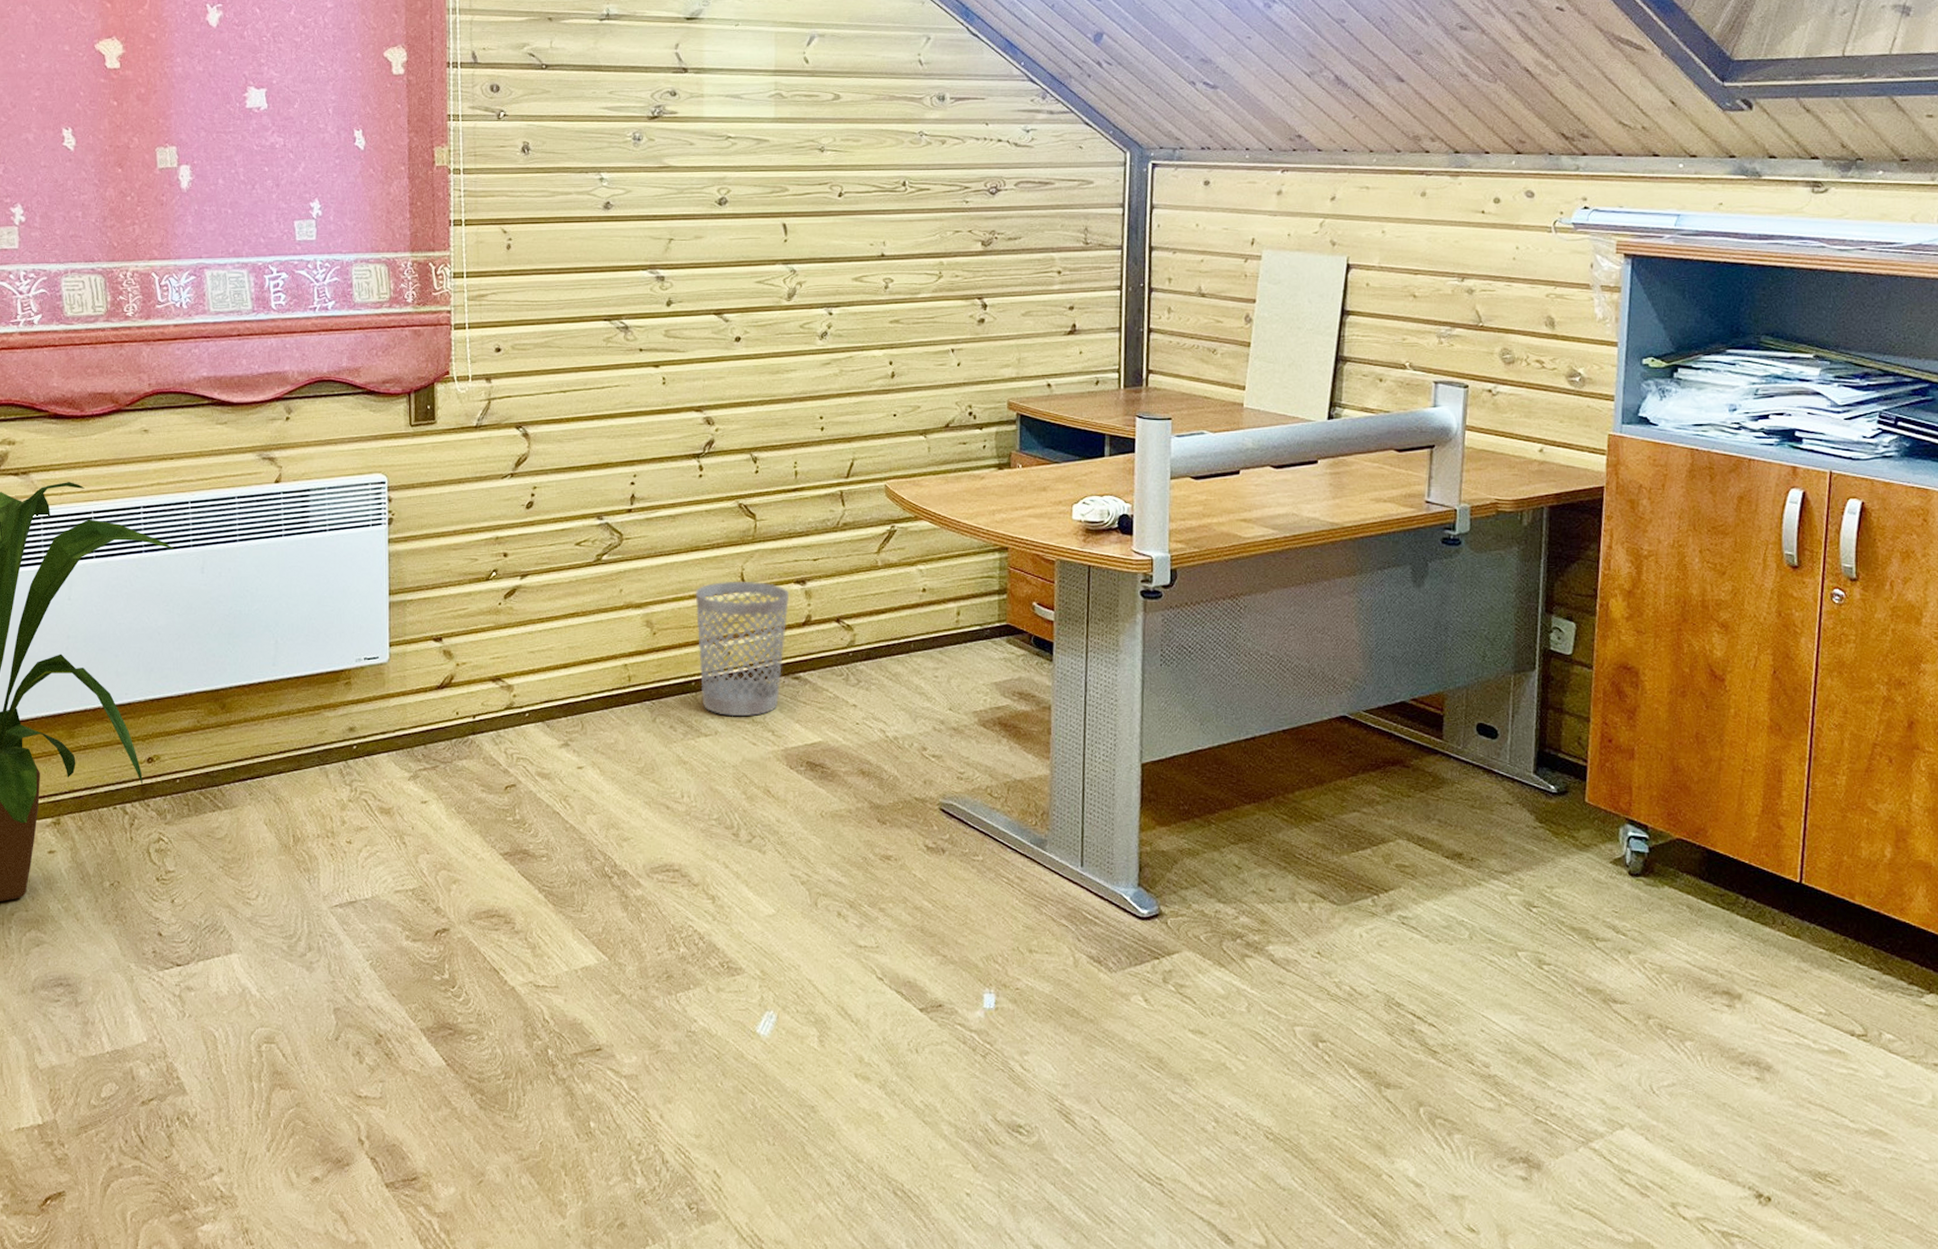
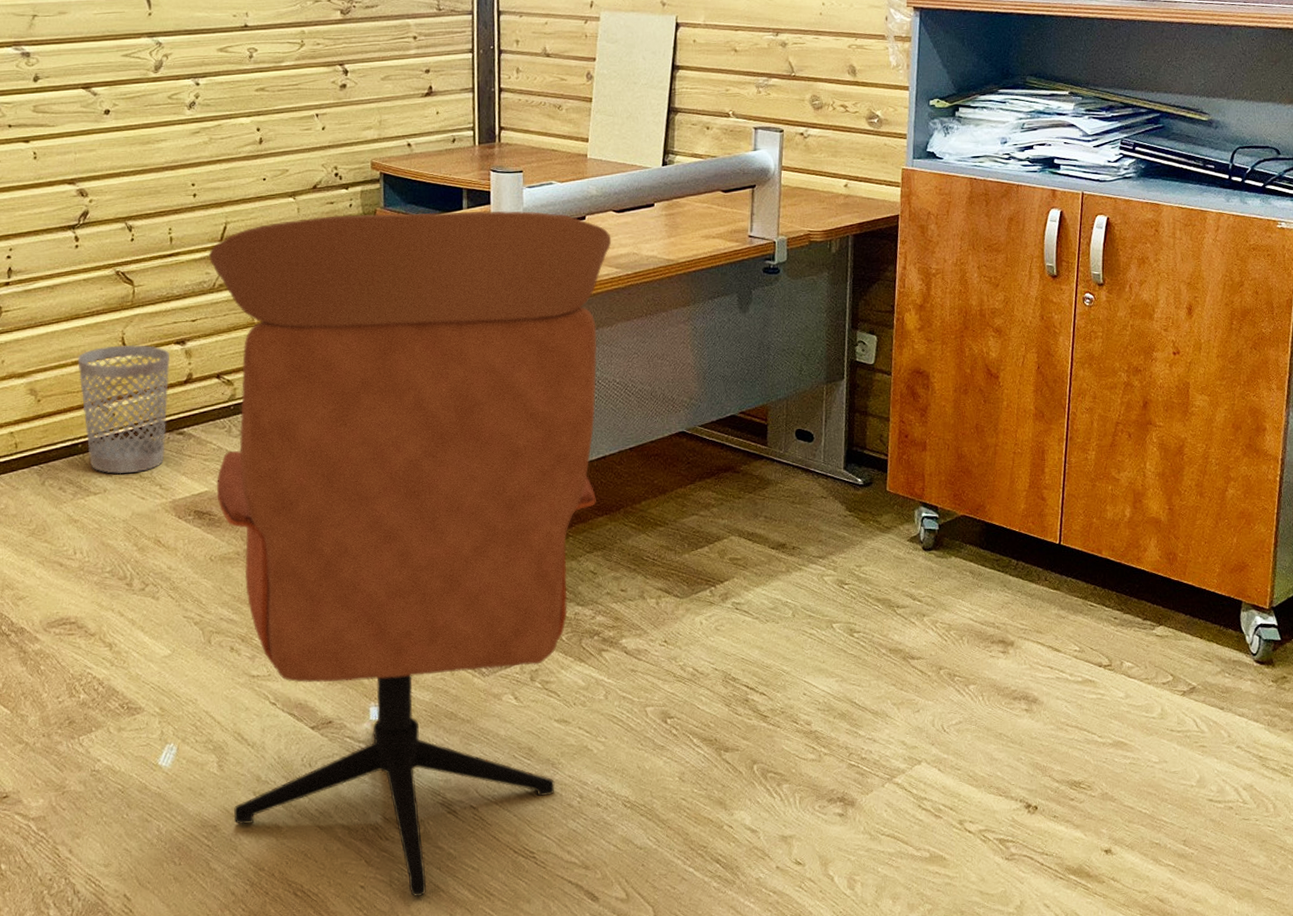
office chair: none [830,457,1268,1213] -> present [208,210,612,897]

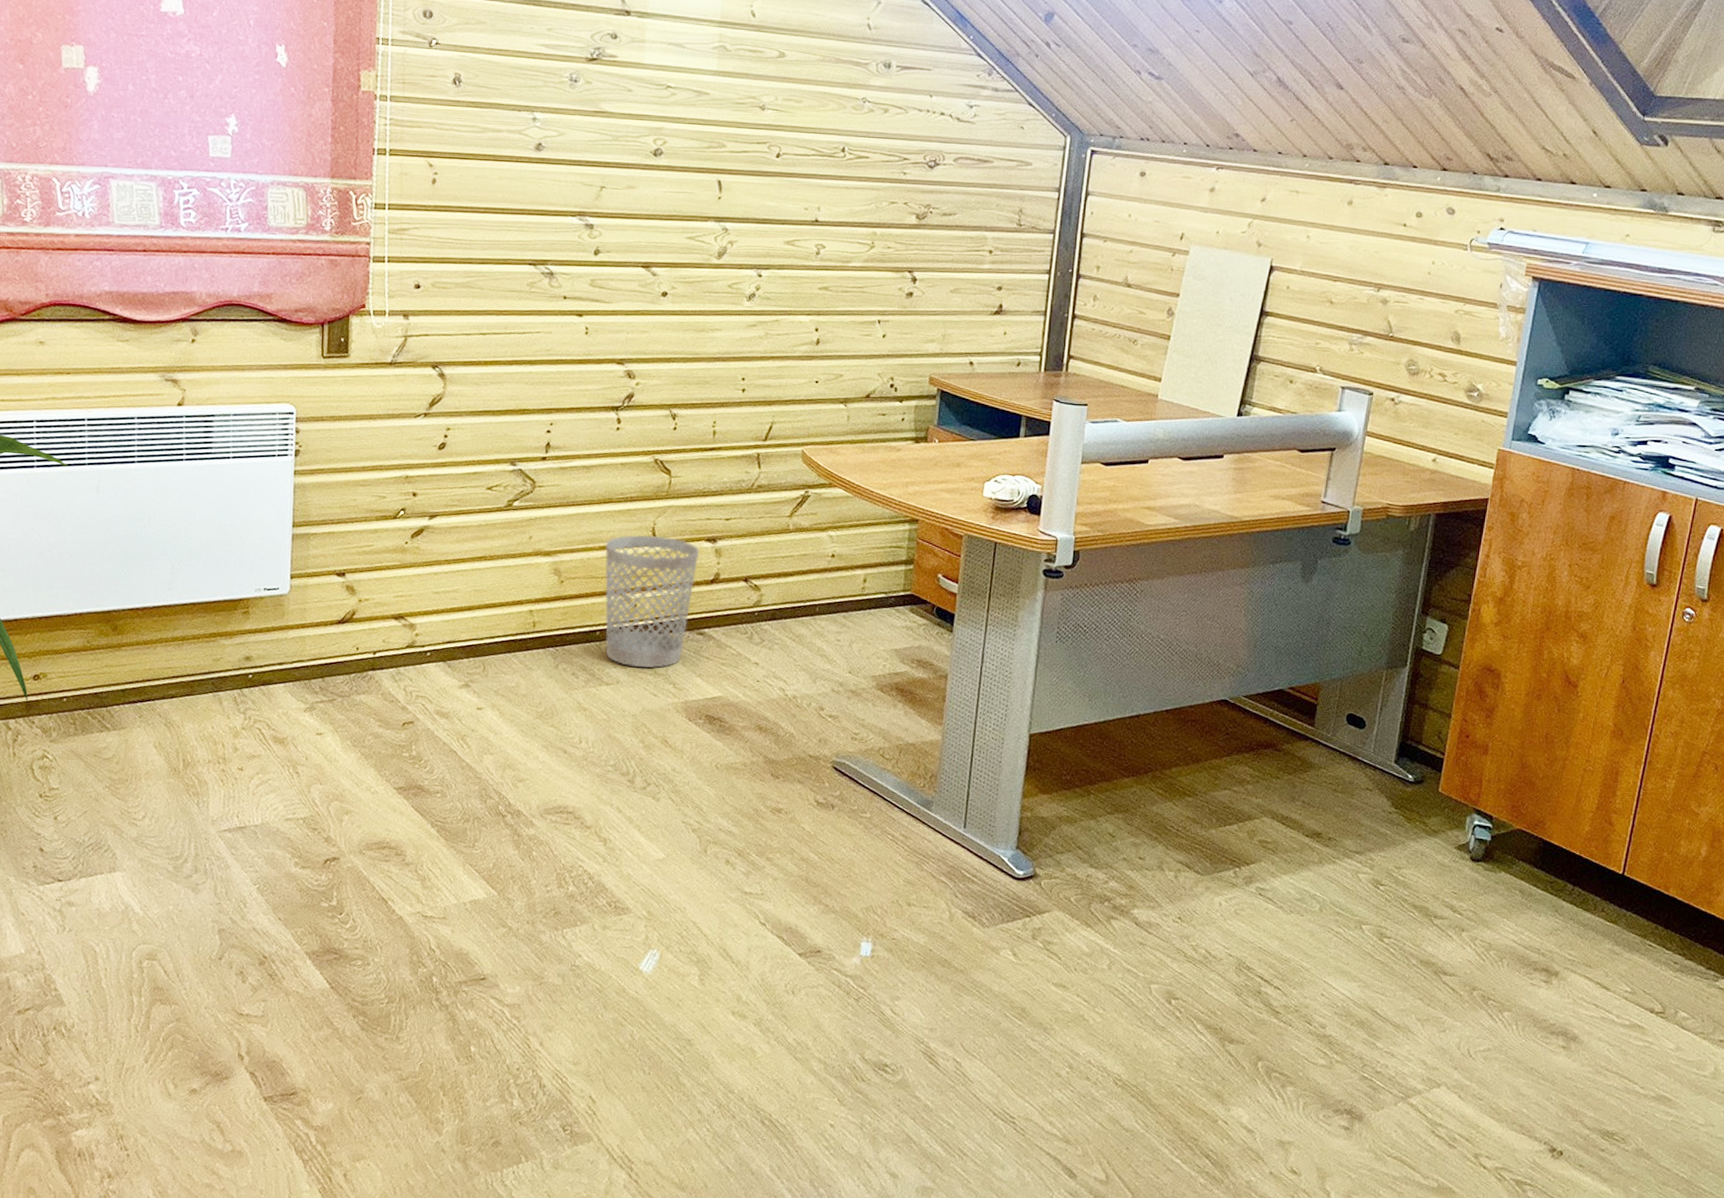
office chair: present [208,210,612,897] -> none [710,427,1174,1144]

